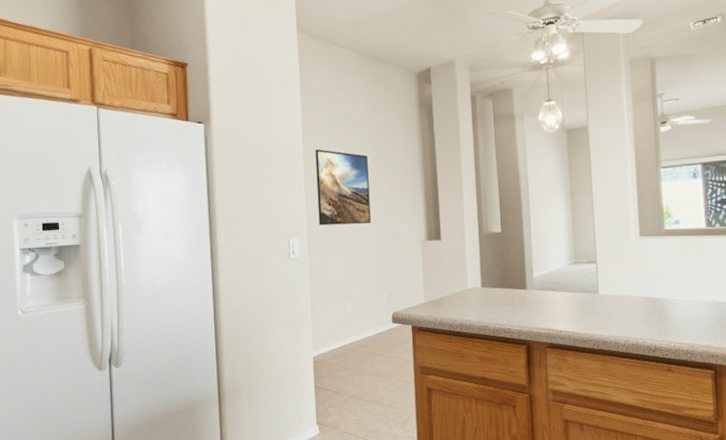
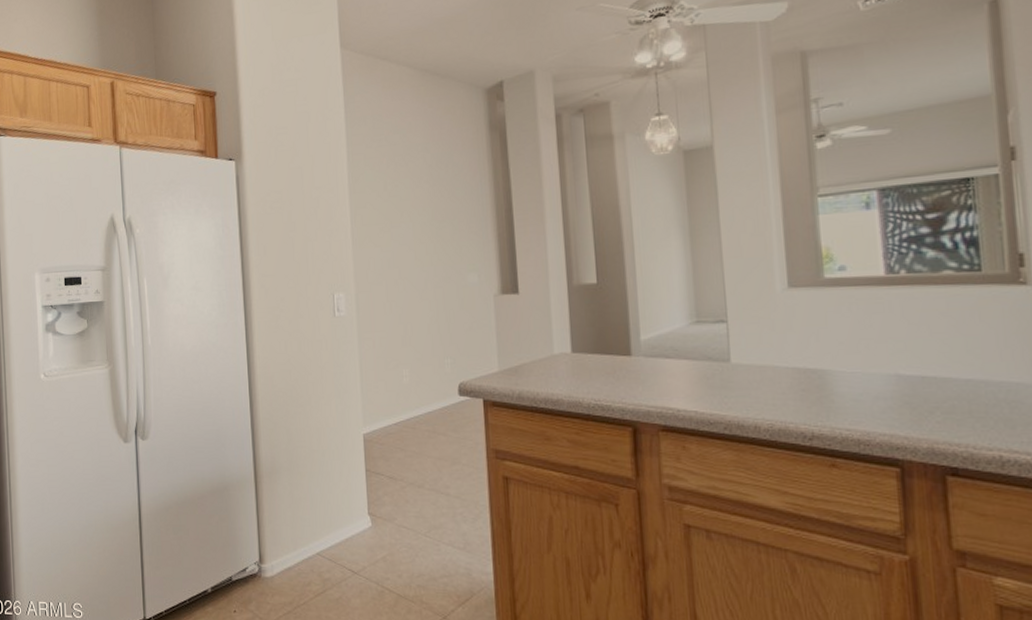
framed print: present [315,149,371,226] -> none [363,186,431,277]

